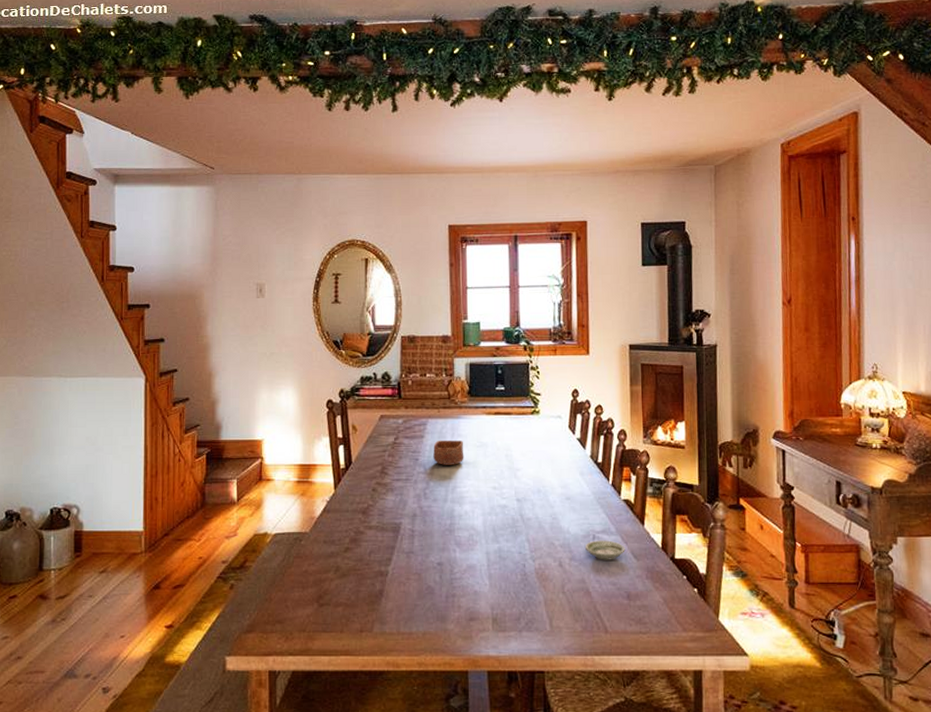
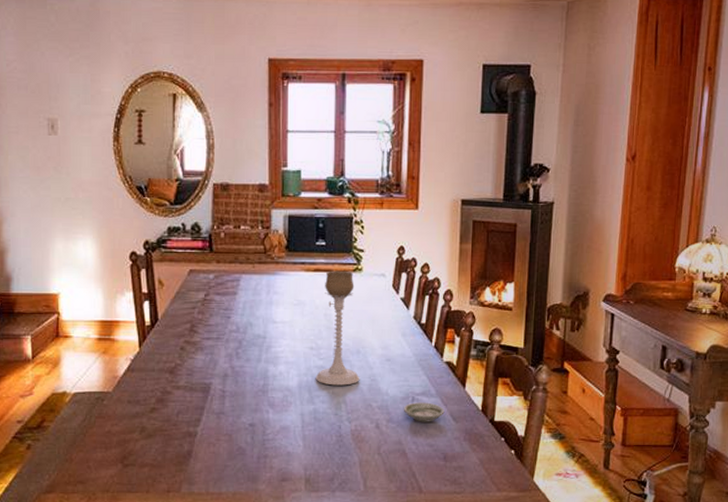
bowl: present [433,440,464,465] -> none [247,297,280,324]
candle holder: none [499,413,542,524] -> present [315,270,360,386]

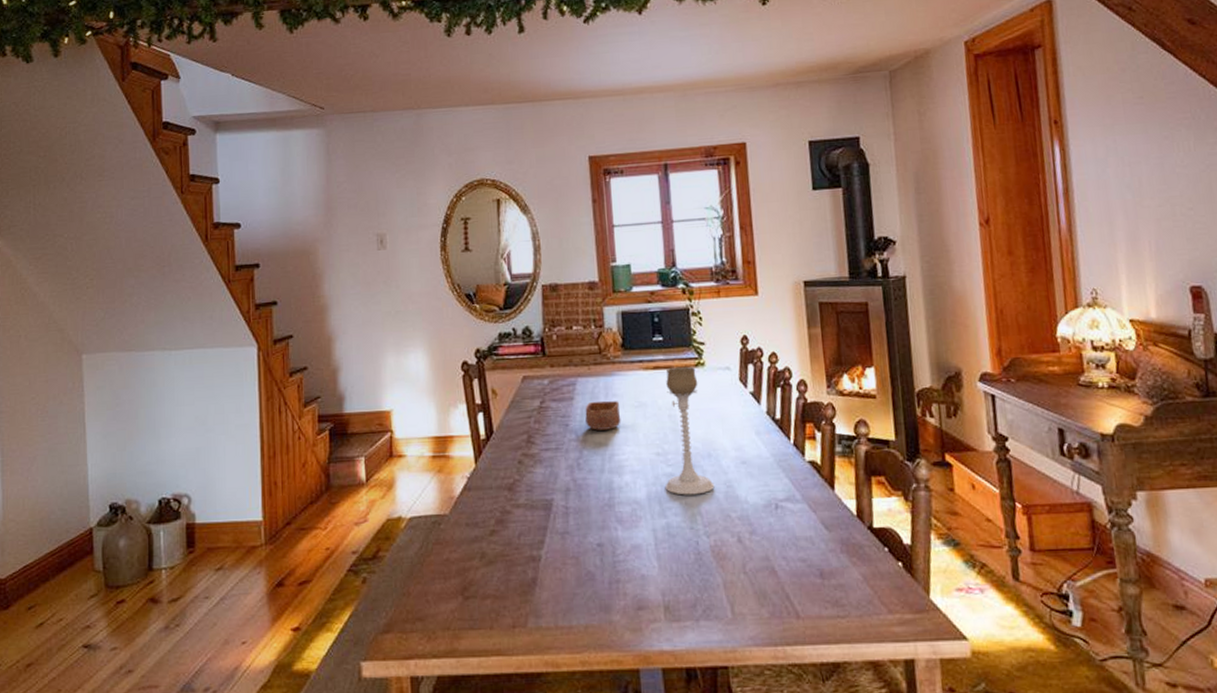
bowl: none [247,297,280,324] -> present [585,401,621,430]
saucer: present [403,402,445,422] -> none [766,509,815,533]

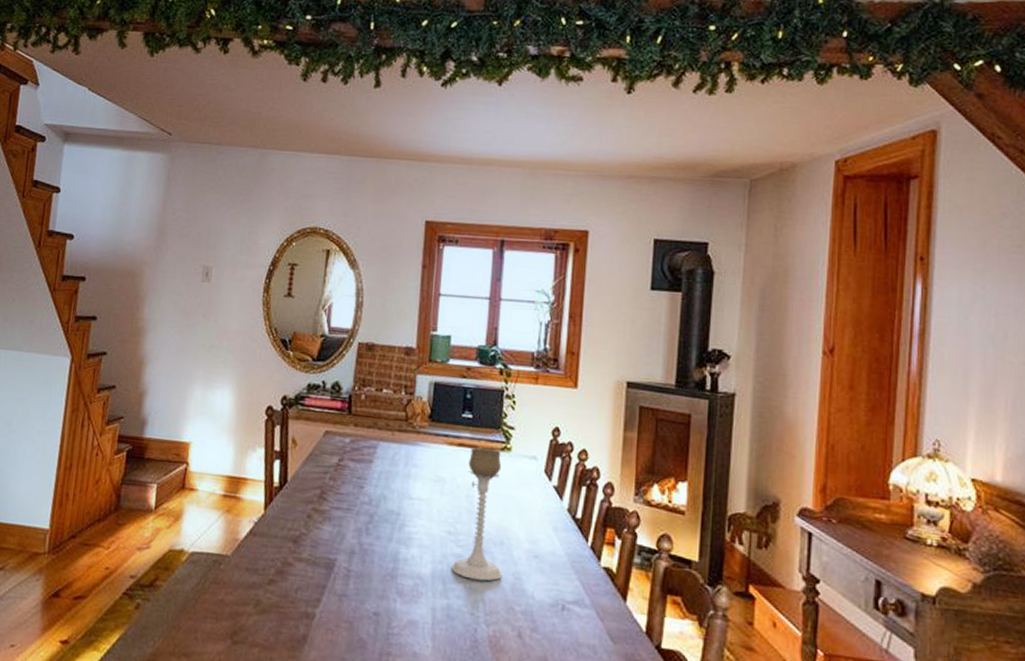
bowl: present [585,401,621,430] -> none [381,467,418,500]

